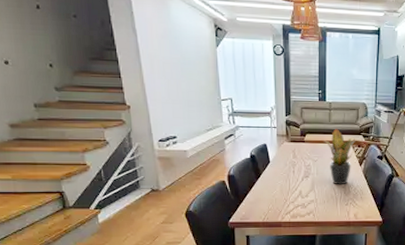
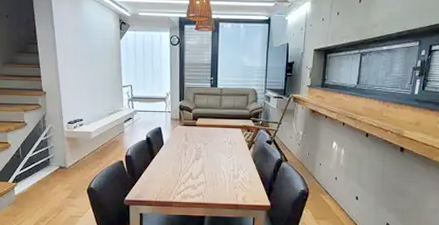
potted plant: present [322,128,356,185] -> none [213,113,246,168]

